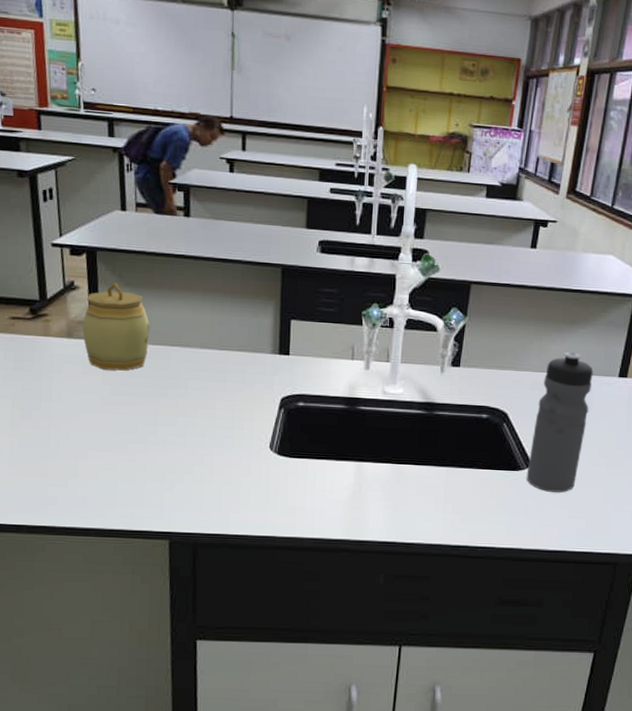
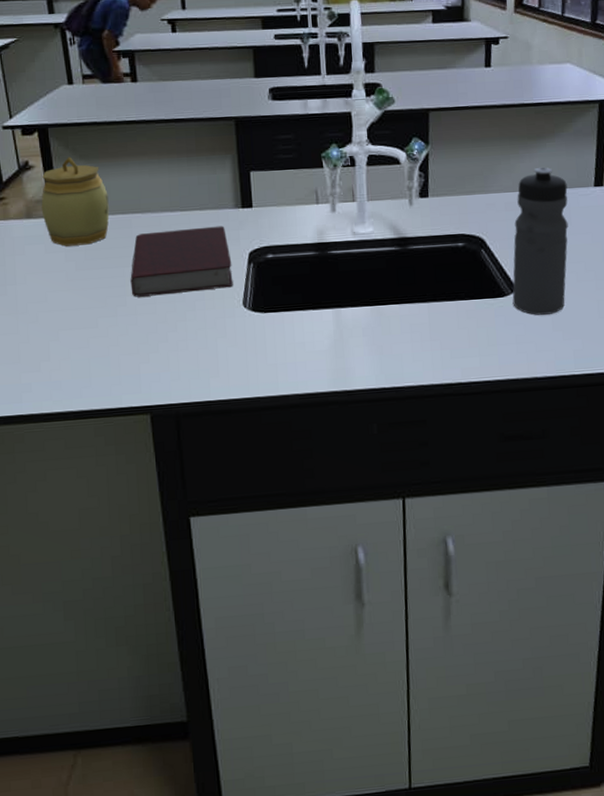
book: none [163,366,264,430] -> present [130,226,233,297]

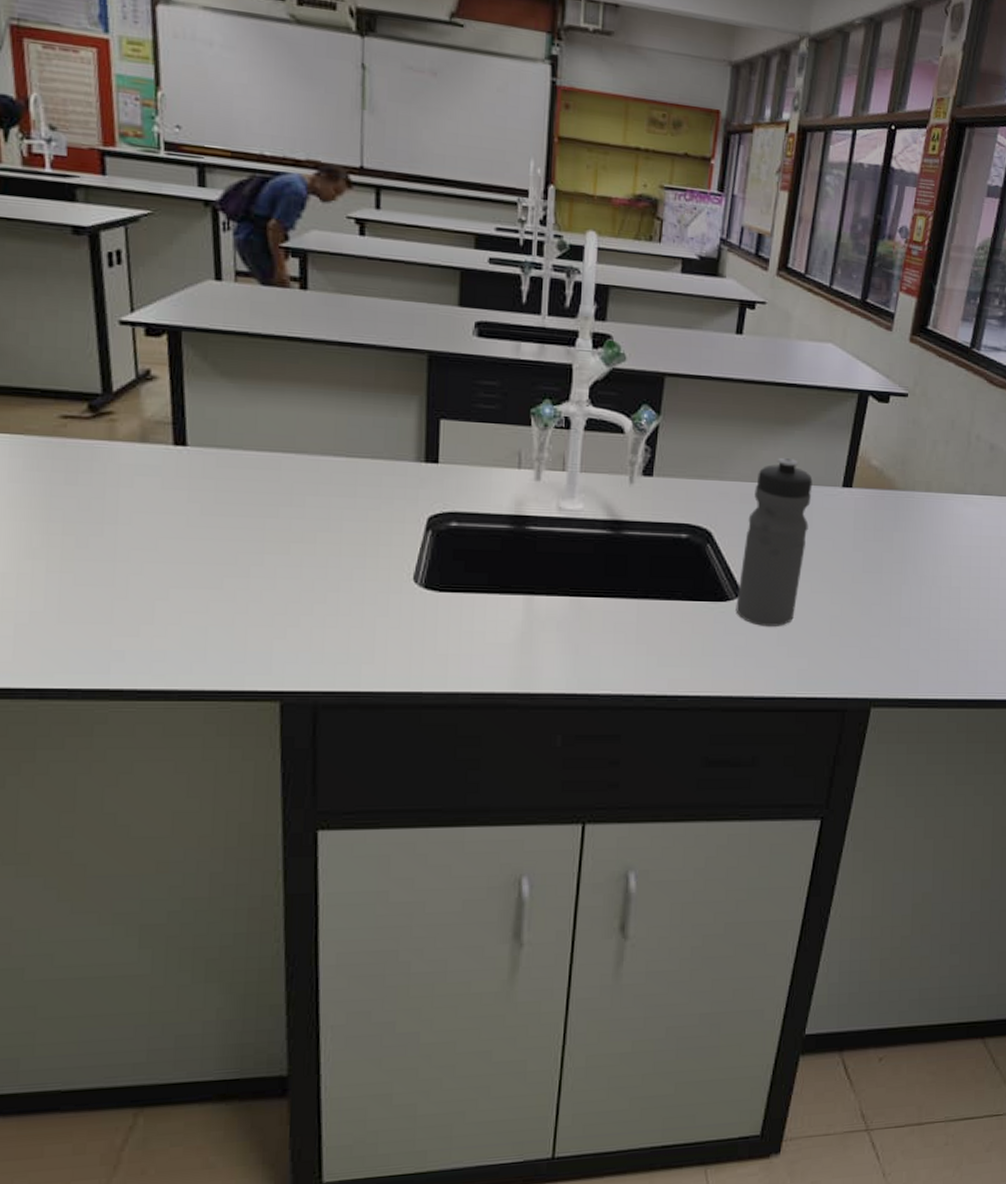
jar: present [41,157,110,246] -> none [162,371,254,485]
book: present [130,226,233,297] -> none [271,478,405,558]

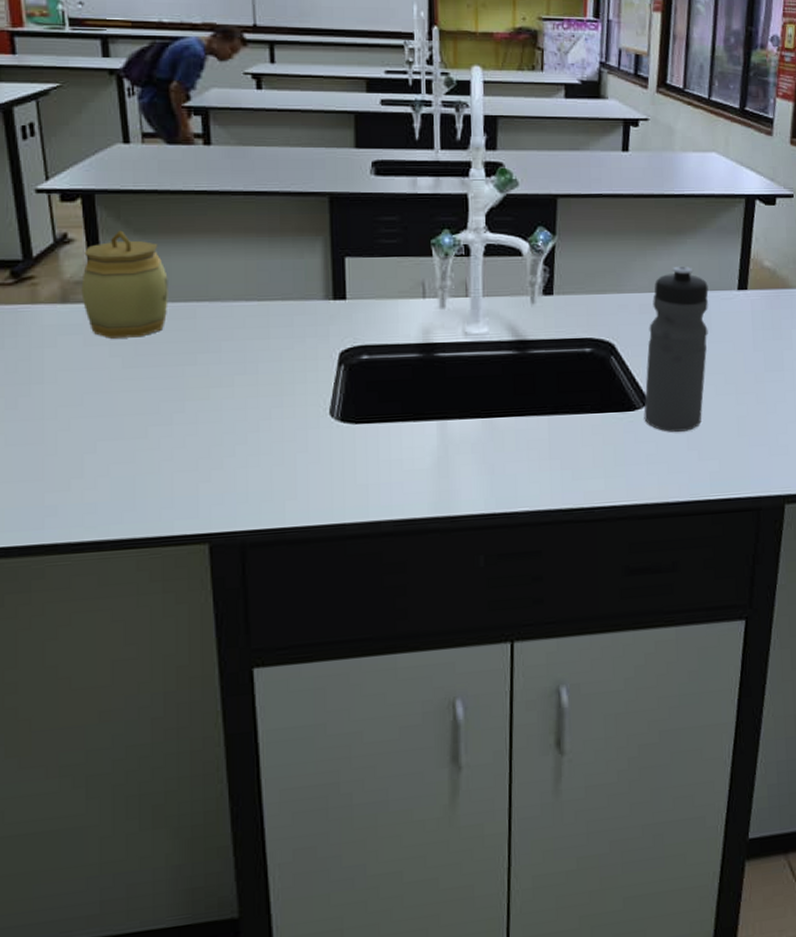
jar: none [162,371,254,485] -> present [81,230,168,339]

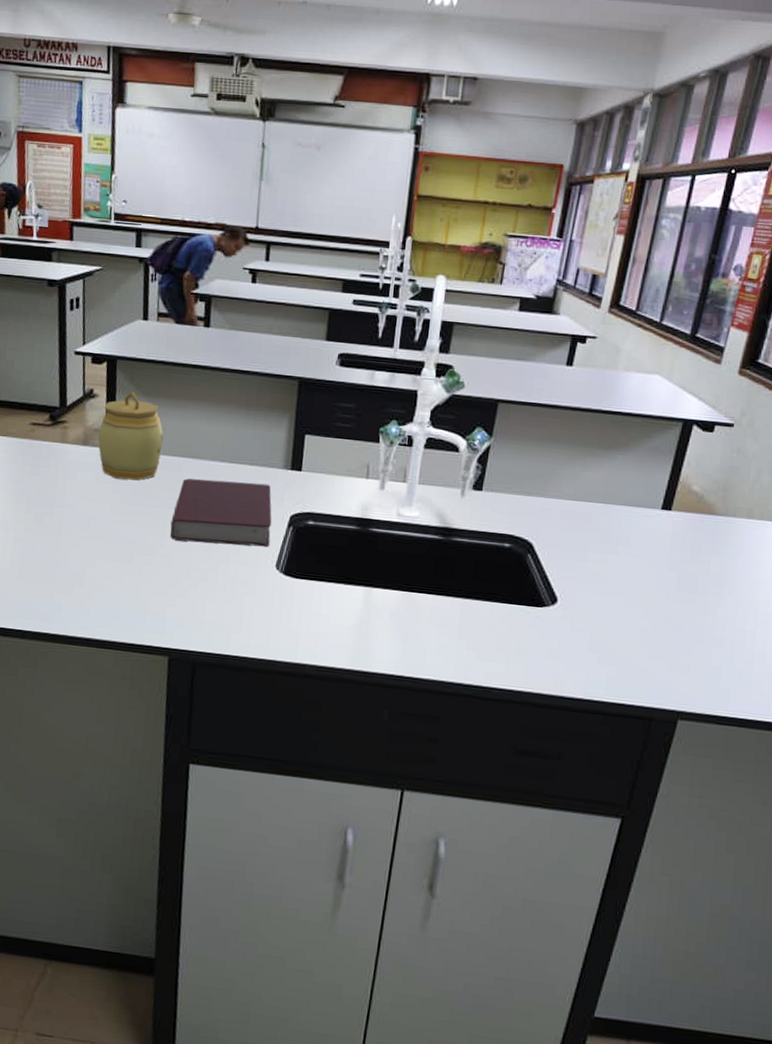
book: none [191,320,319,402] -> present [170,478,272,547]
water bottle: present [644,266,709,432] -> none [551,479,632,635]

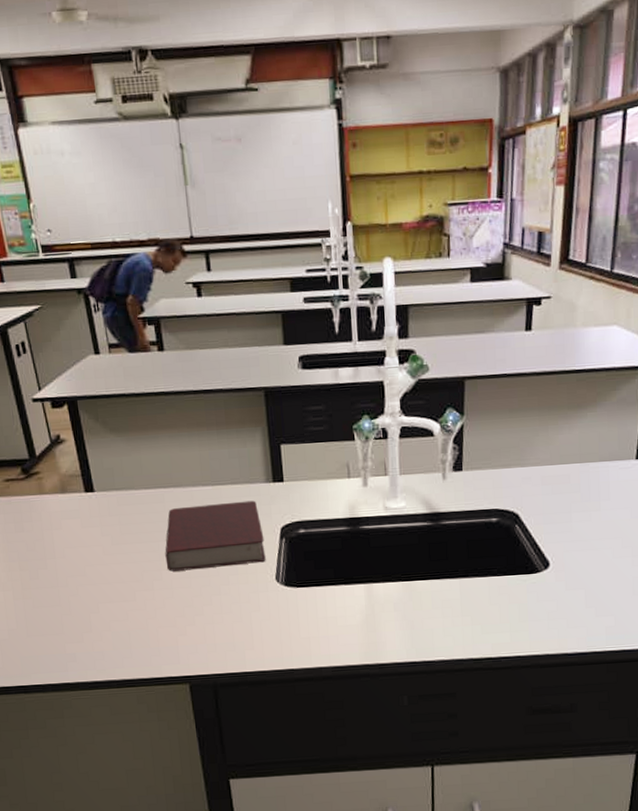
jar: present [98,391,164,481] -> none [74,430,142,521]

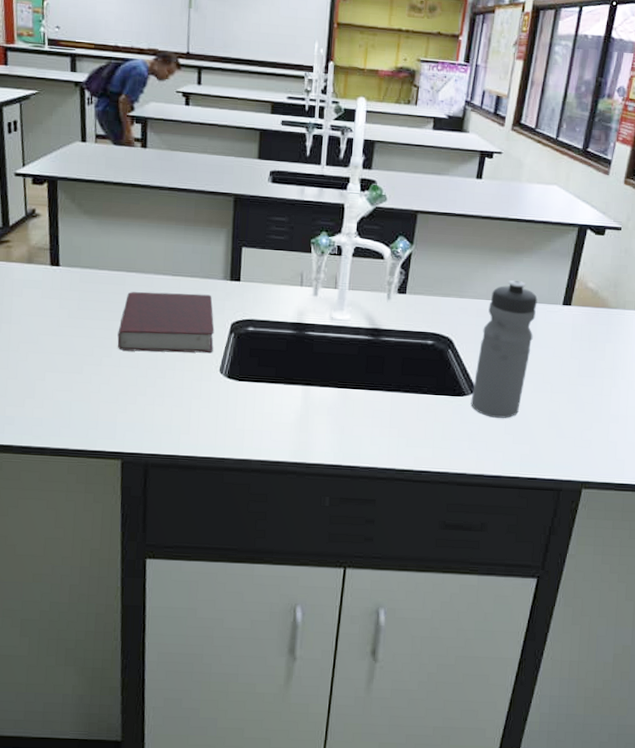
water bottle: none [545,438,608,592] -> present [471,279,538,418]

